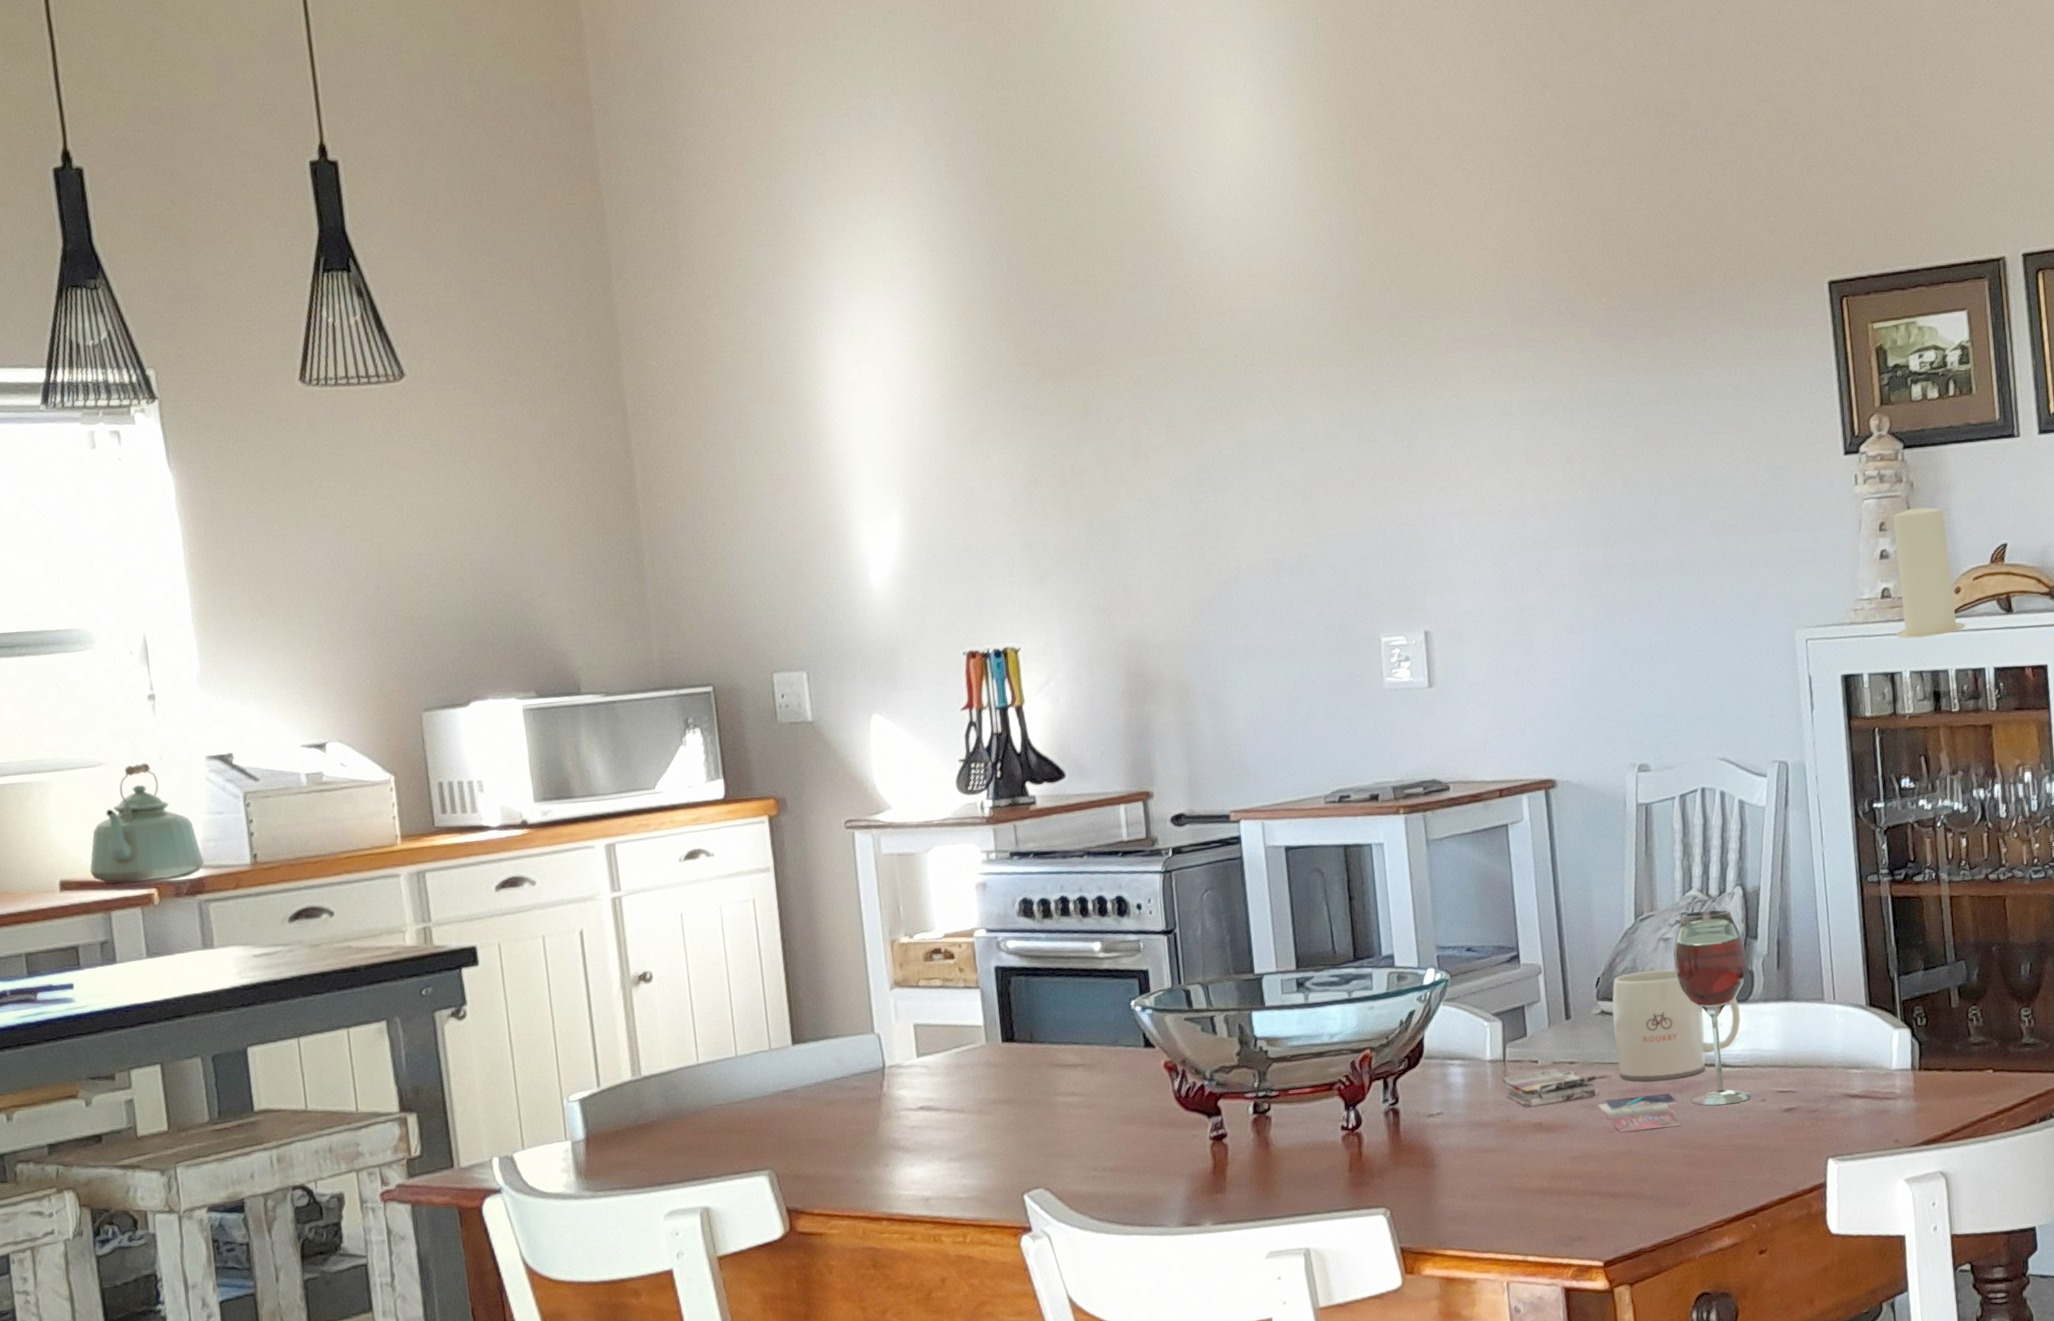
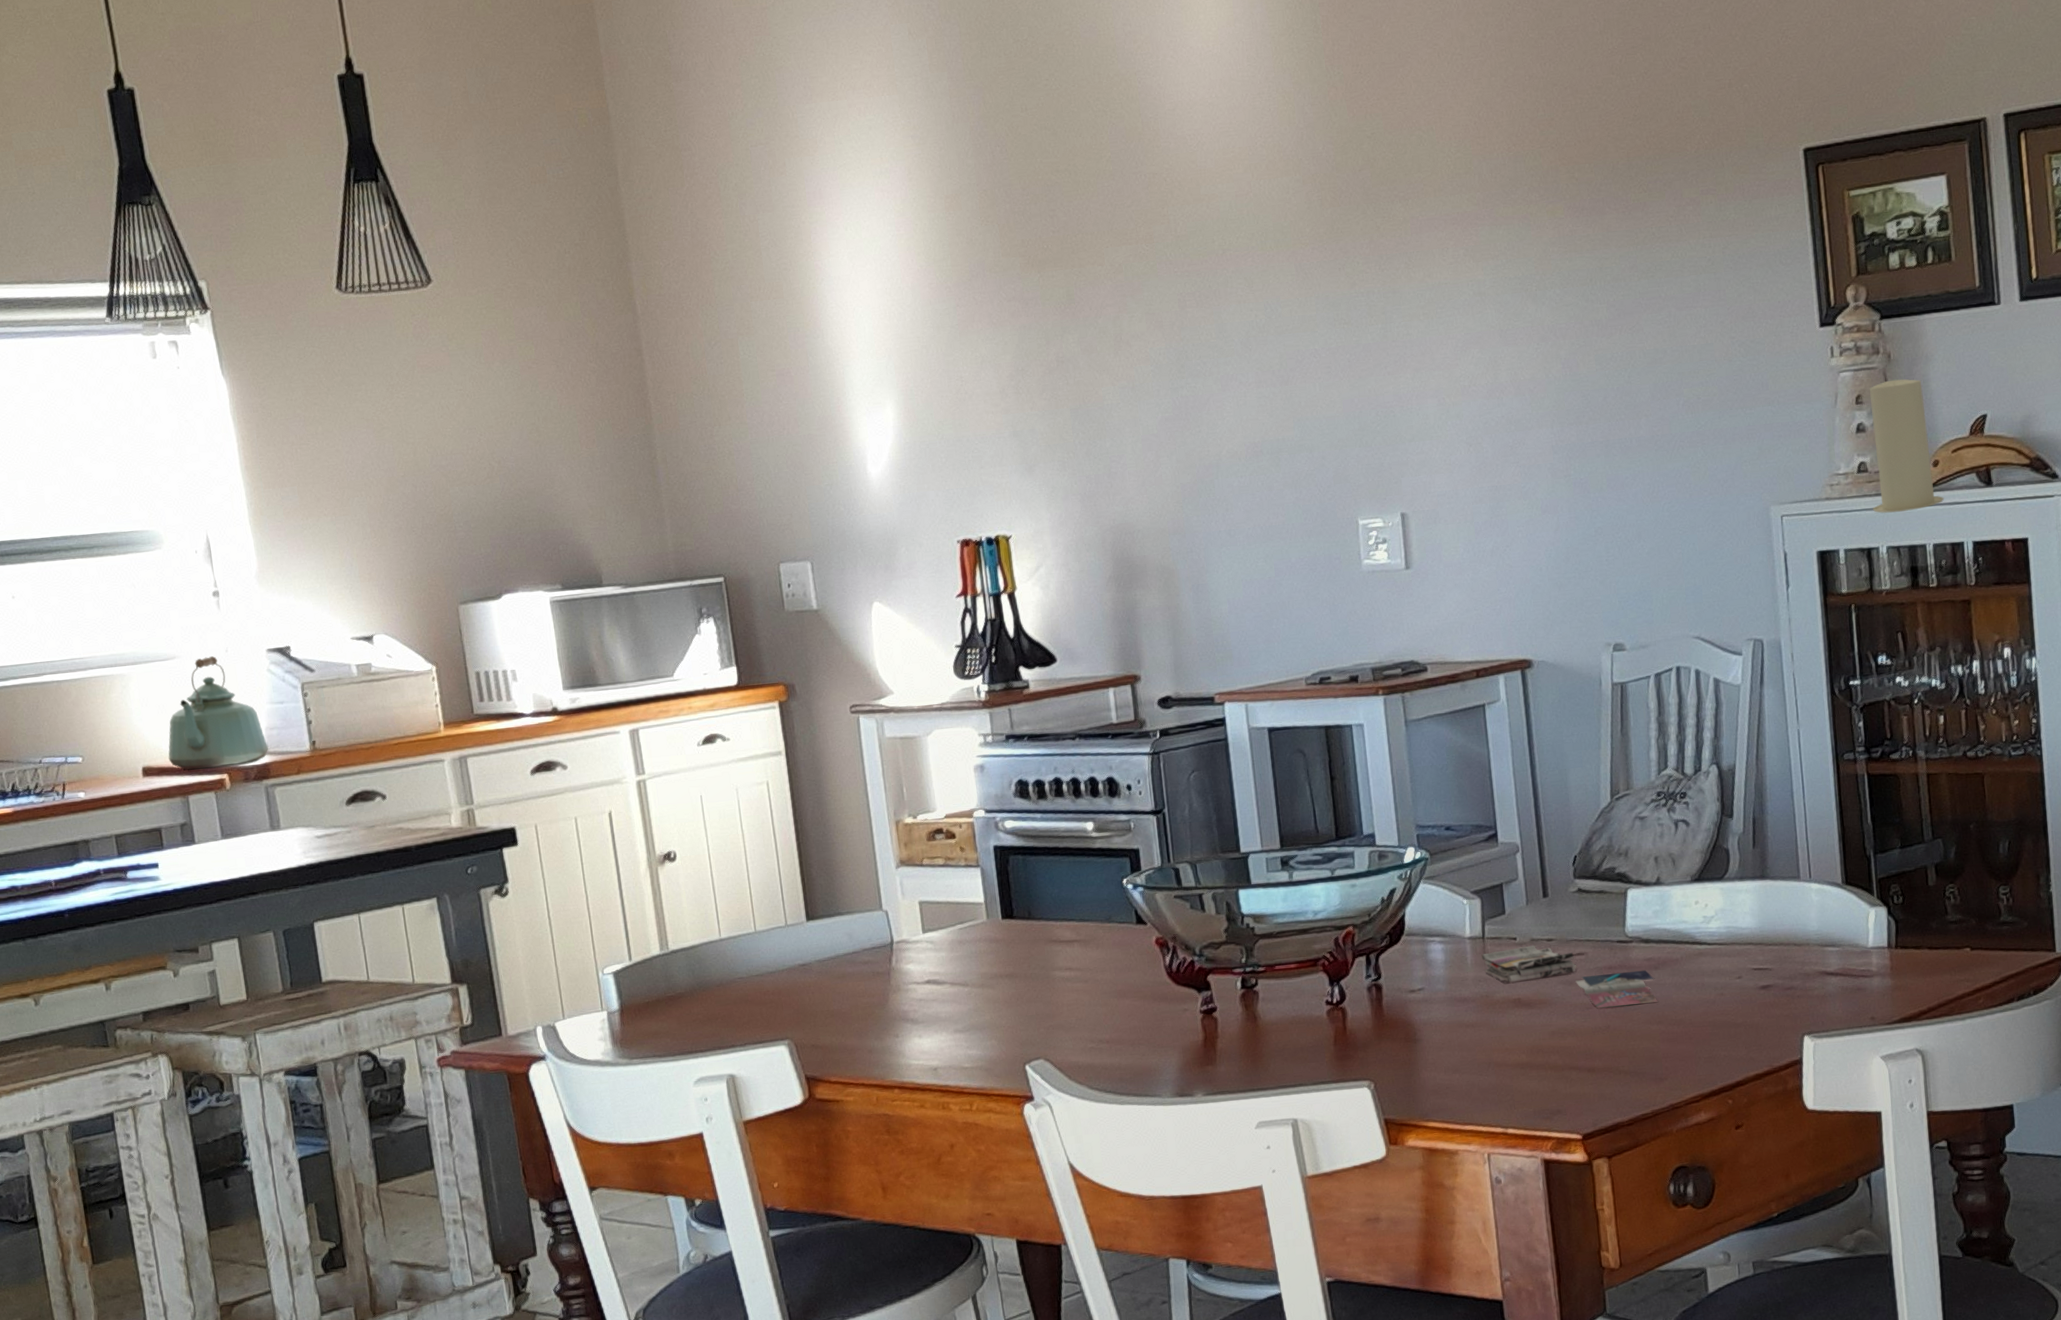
mug: present [1612,969,1741,1083] -> none [1589,847,1717,960]
wineglass: present [1673,909,1751,1106] -> none [1648,788,1727,983]

